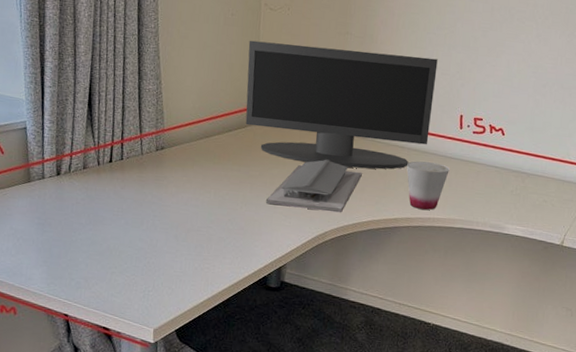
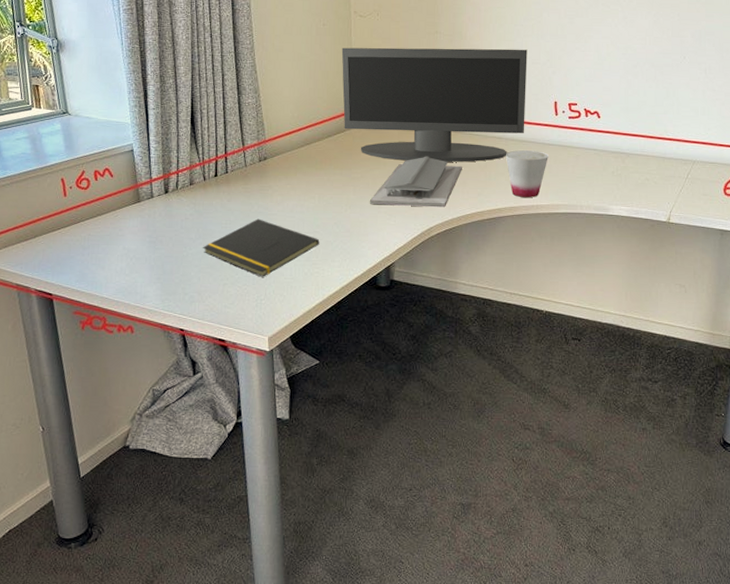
notepad: none [92,209,213,269] -> present [202,218,320,277]

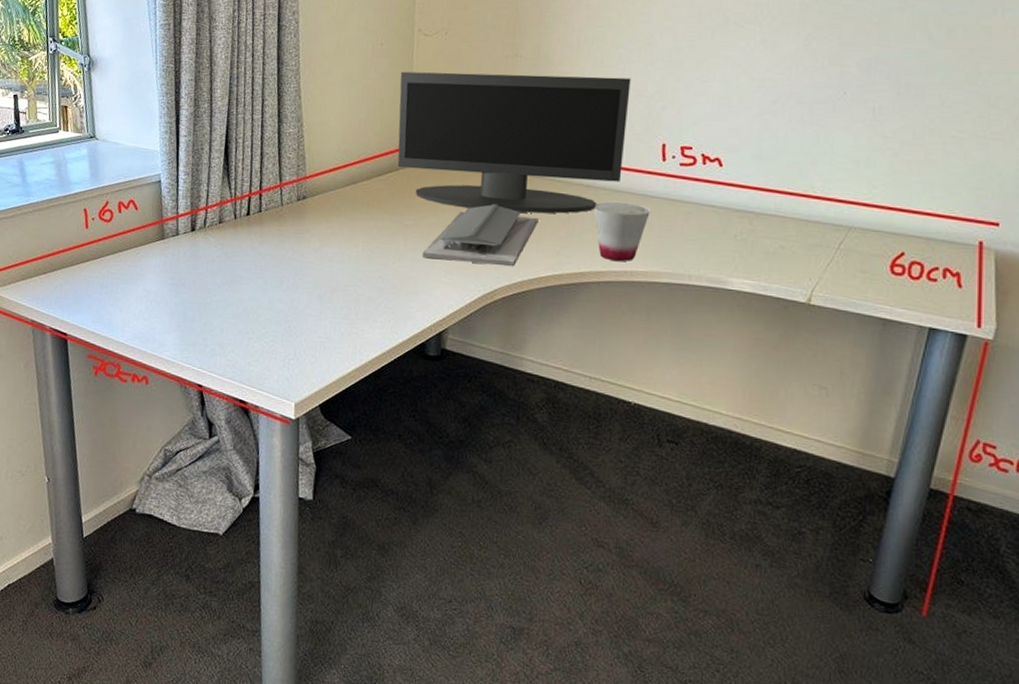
notepad: present [202,218,320,277] -> none [227,266,361,334]

